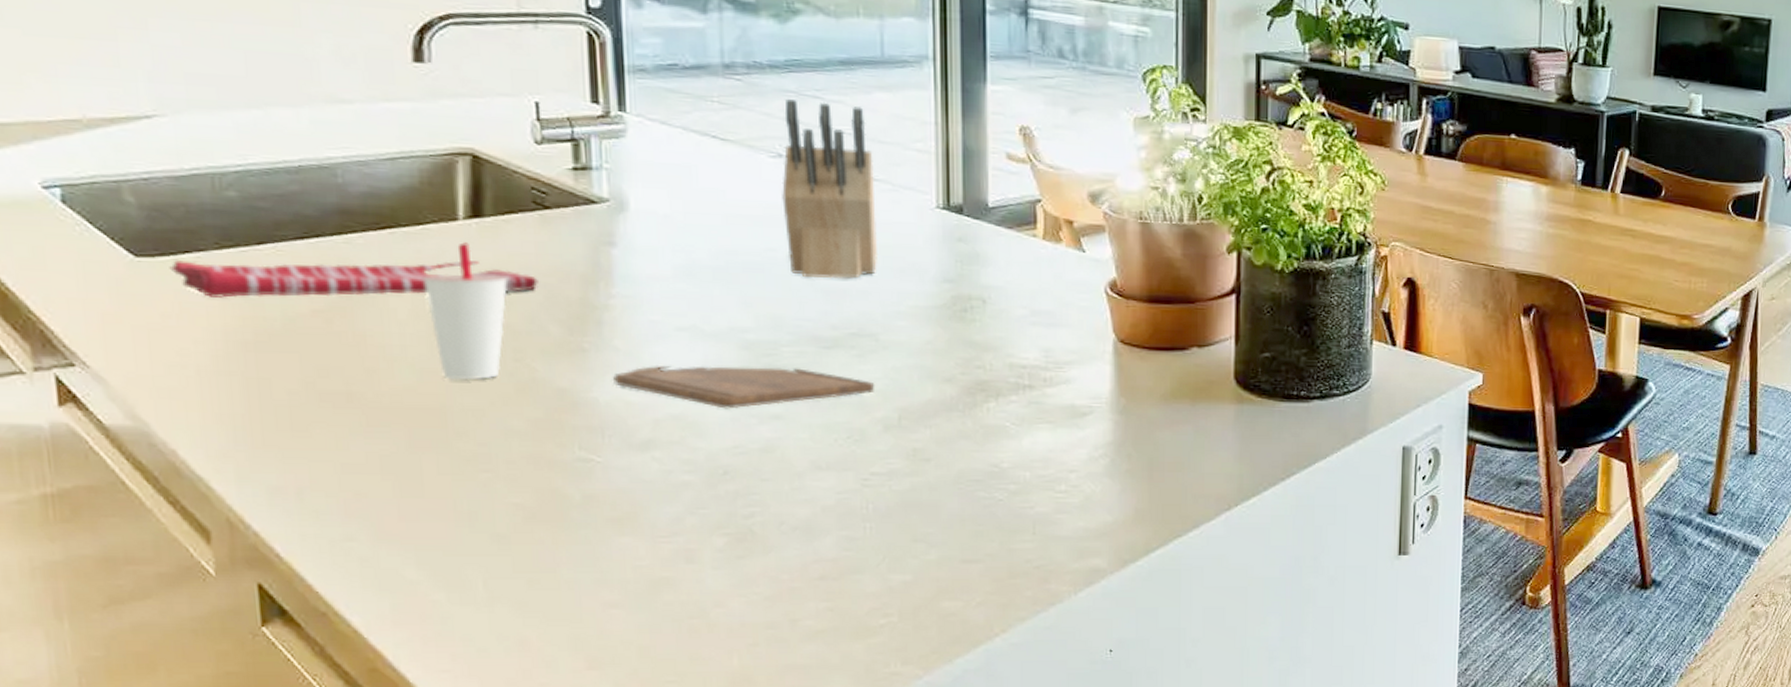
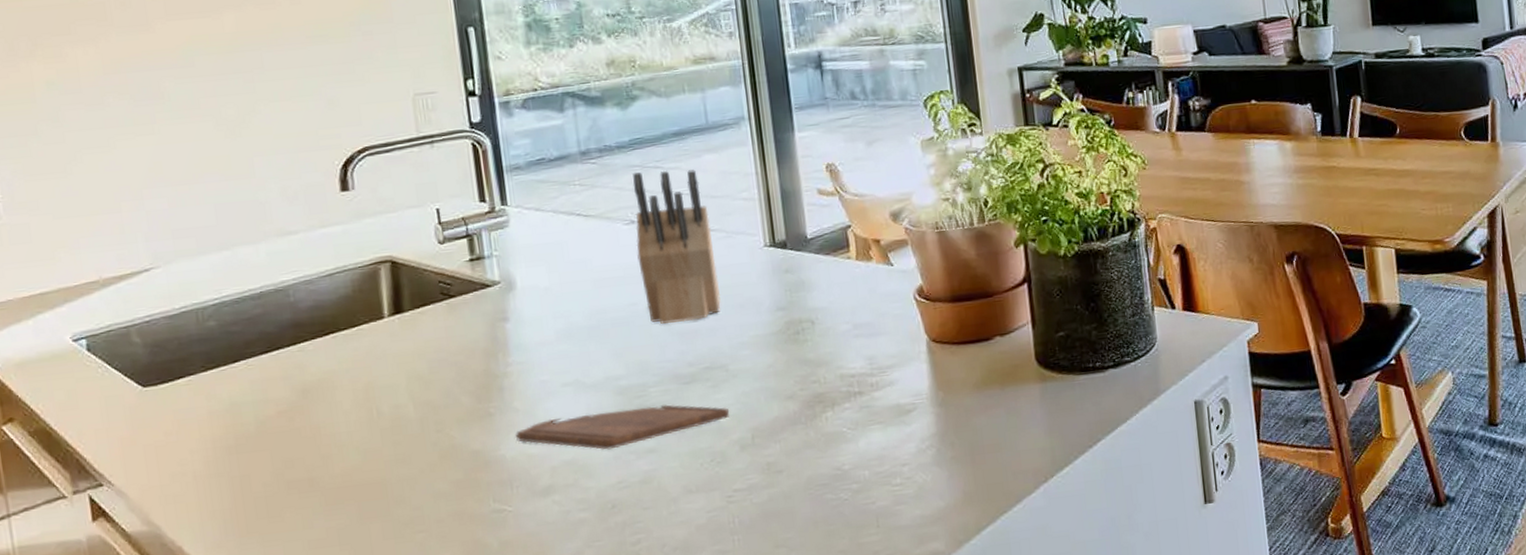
dish towel: present [169,259,538,298] -> none [169,350,450,413]
cup: present [422,242,508,380] -> none [359,336,427,456]

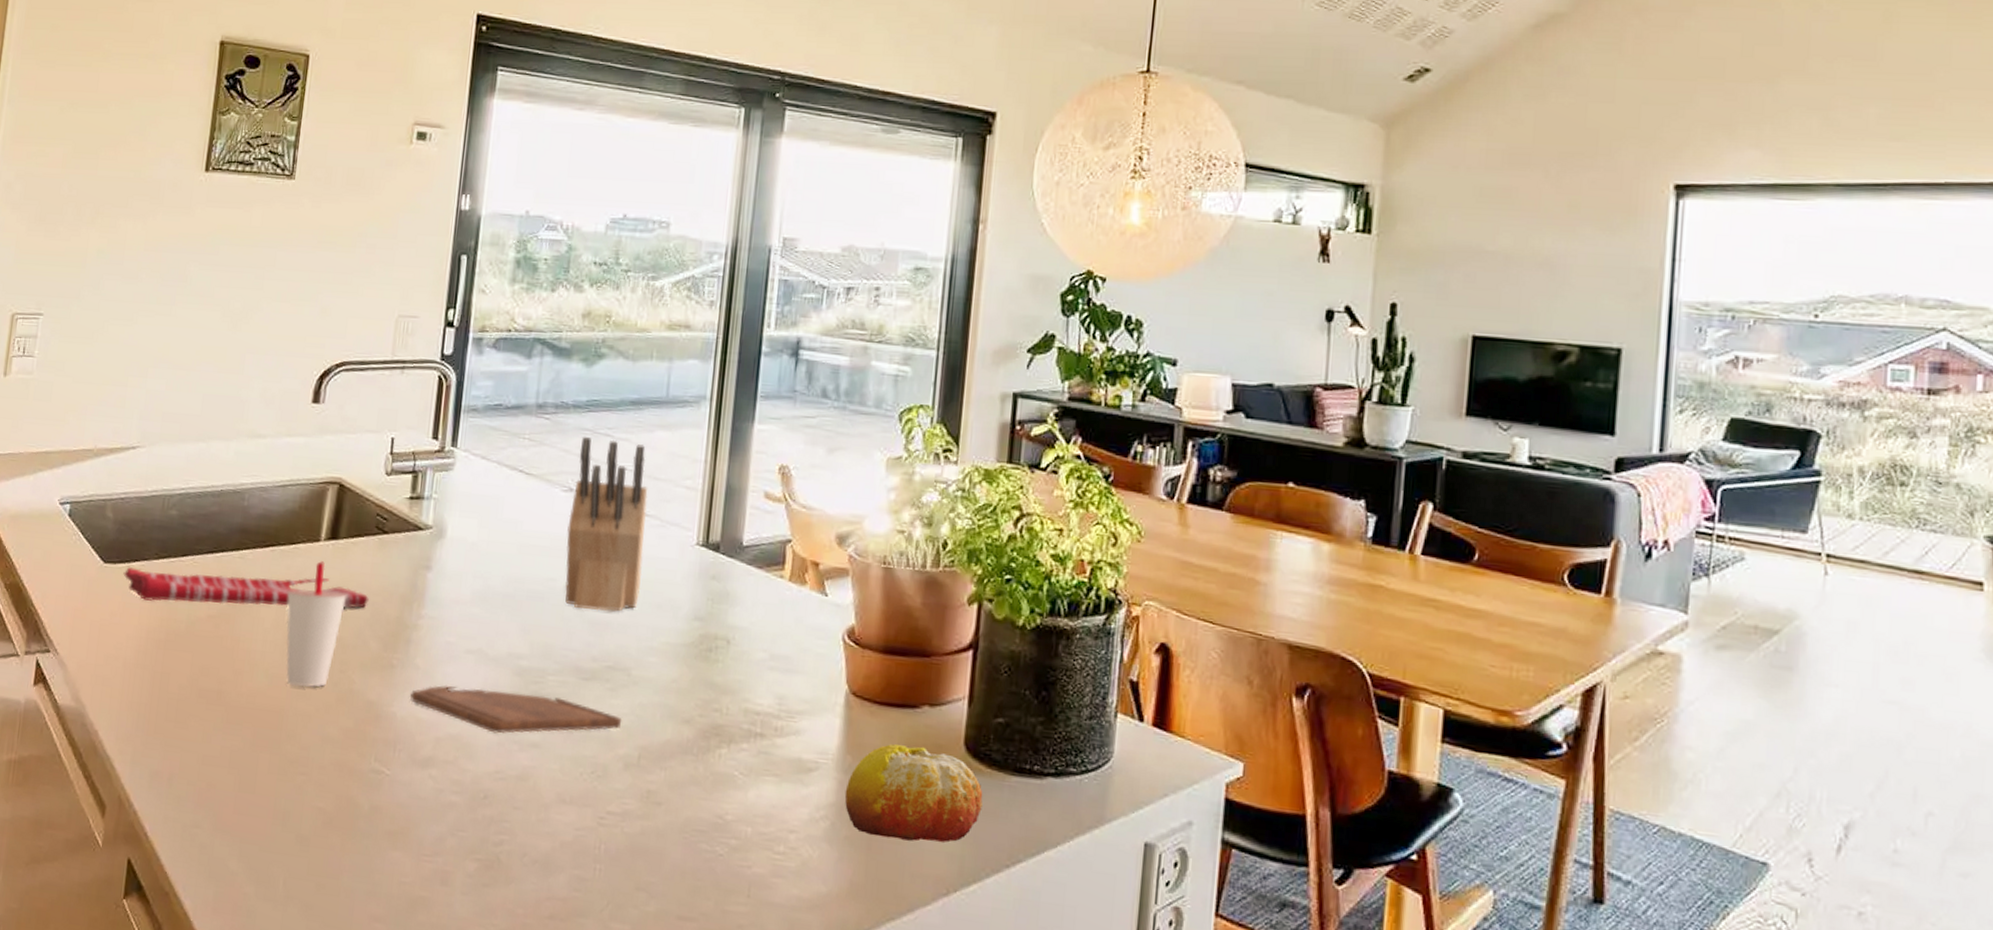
dish towel: none [169,350,450,413] -> present [123,566,369,609]
cup: none [359,336,427,456] -> present [286,561,348,687]
fruit: none [943,369,1061,451] -> present [844,743,983,843]

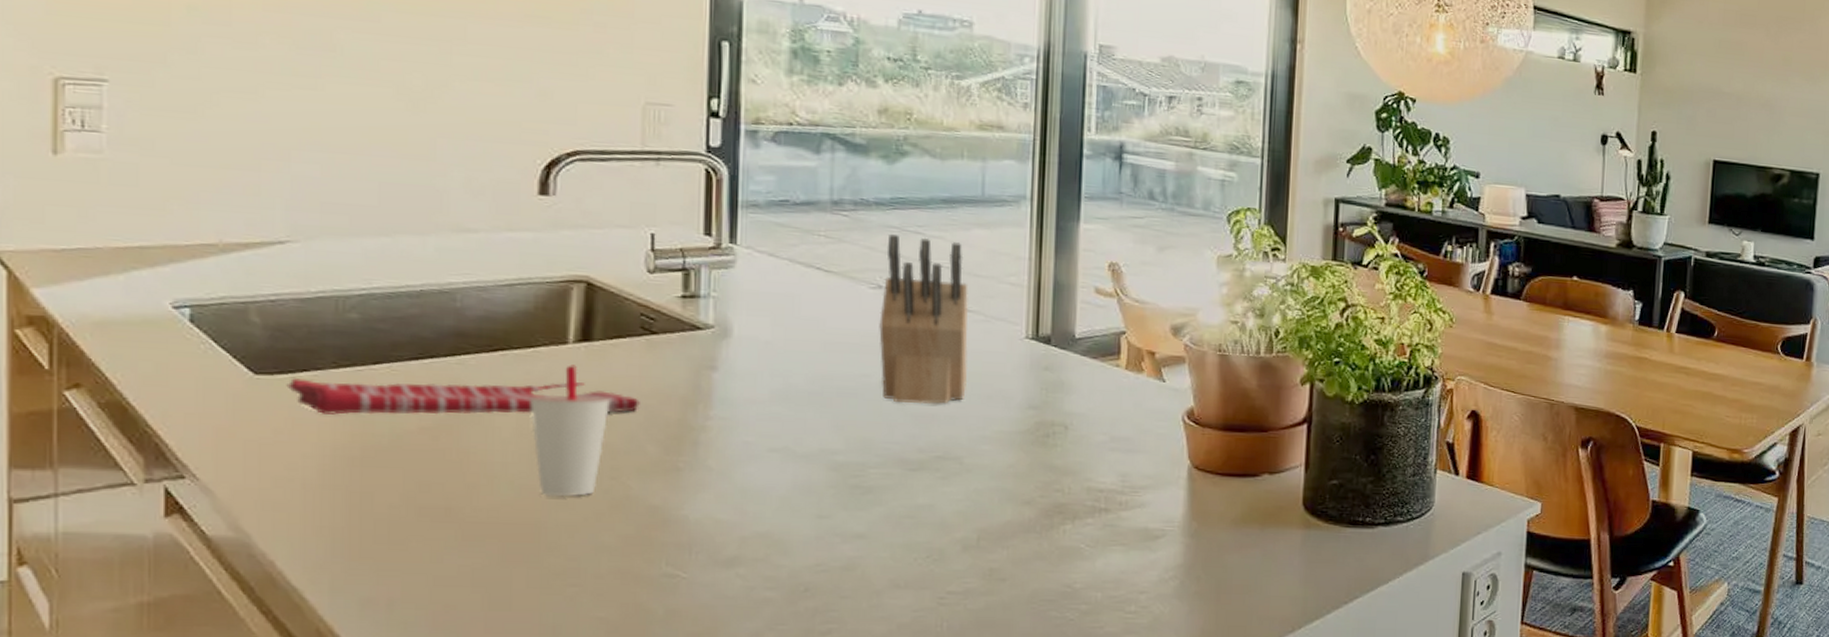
cutting board: present [410,684,622,734] -> none [705,484,957,528]
fruit: present [844,743,983,843] -> none [1192,508,1322,590]

